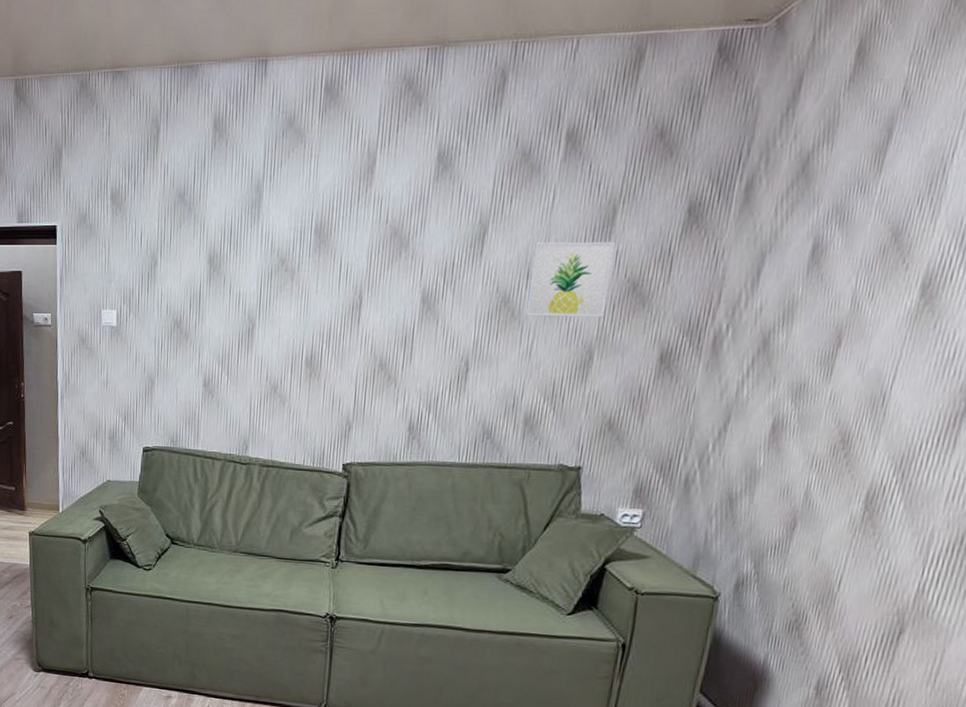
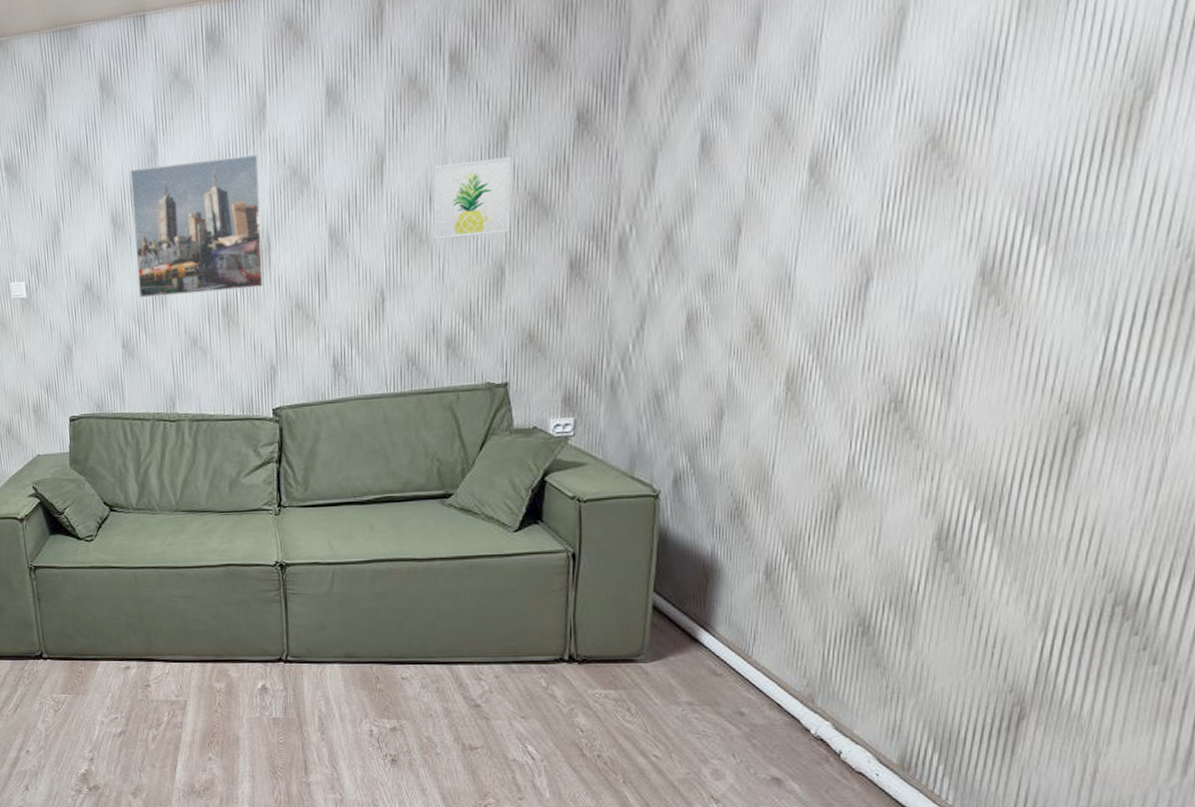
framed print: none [225,210,361,344] -> present [130,153,263,298]

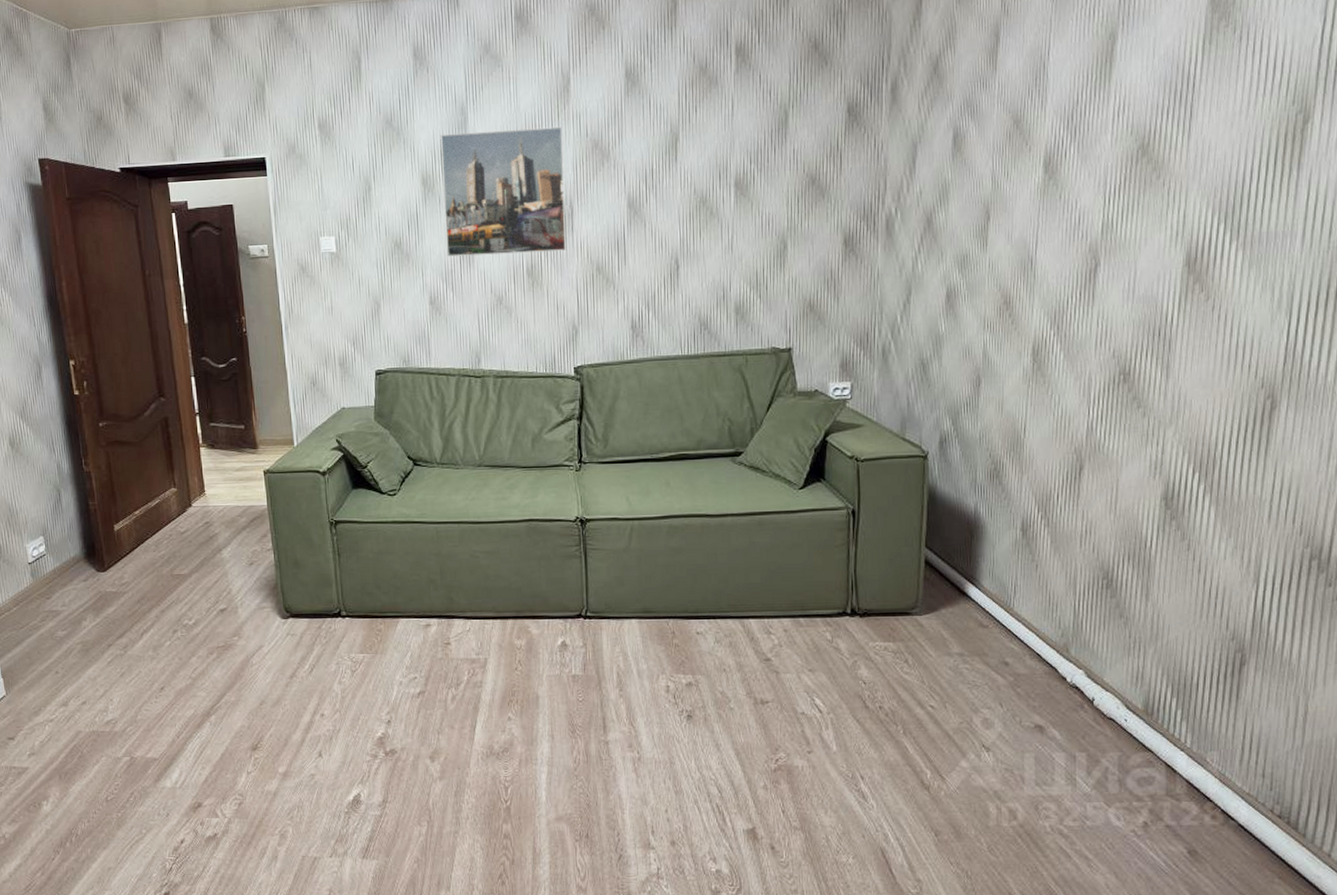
wall art: present [432,156,512,240] -> none [721,141,792,214]

